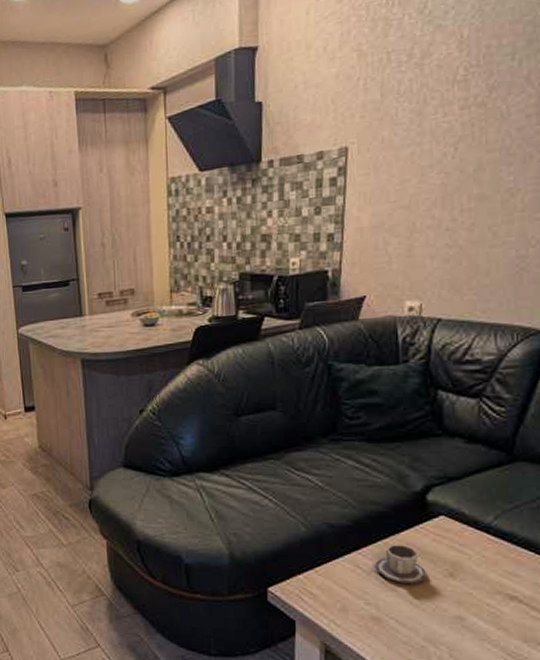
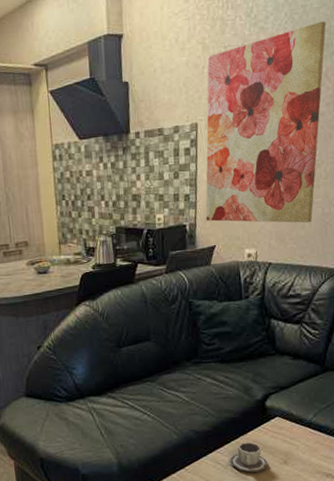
wall art: none [354,10,531,269] -> present [205,21,327,223]

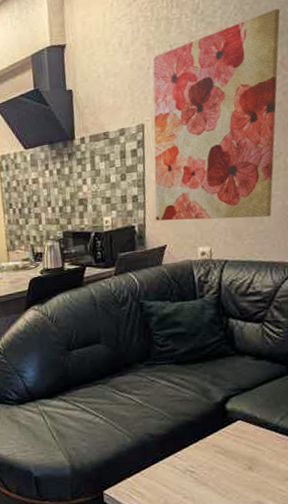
cup: present [230,442,269,473] -> none [188,446,231,478]

